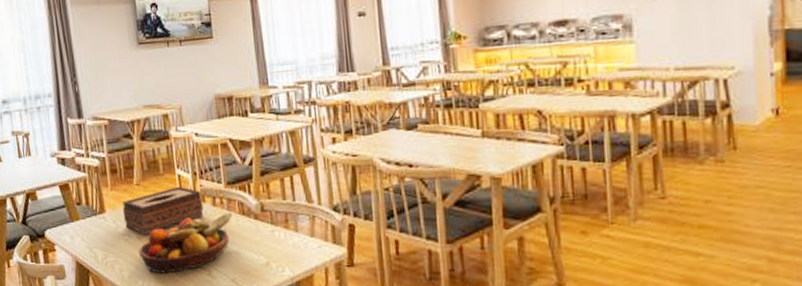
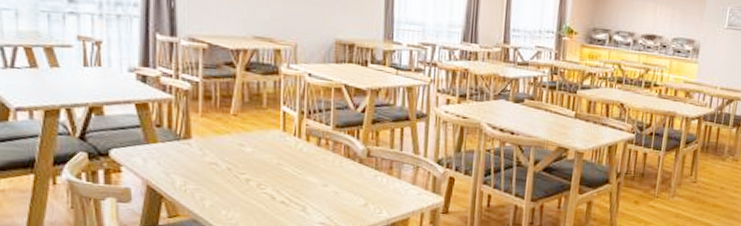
tissue box: present [122,186,204,236] -> none [212,122,307,167]
fruit bowl: present [139,212,232,274] -> none [227,153,336,206]

